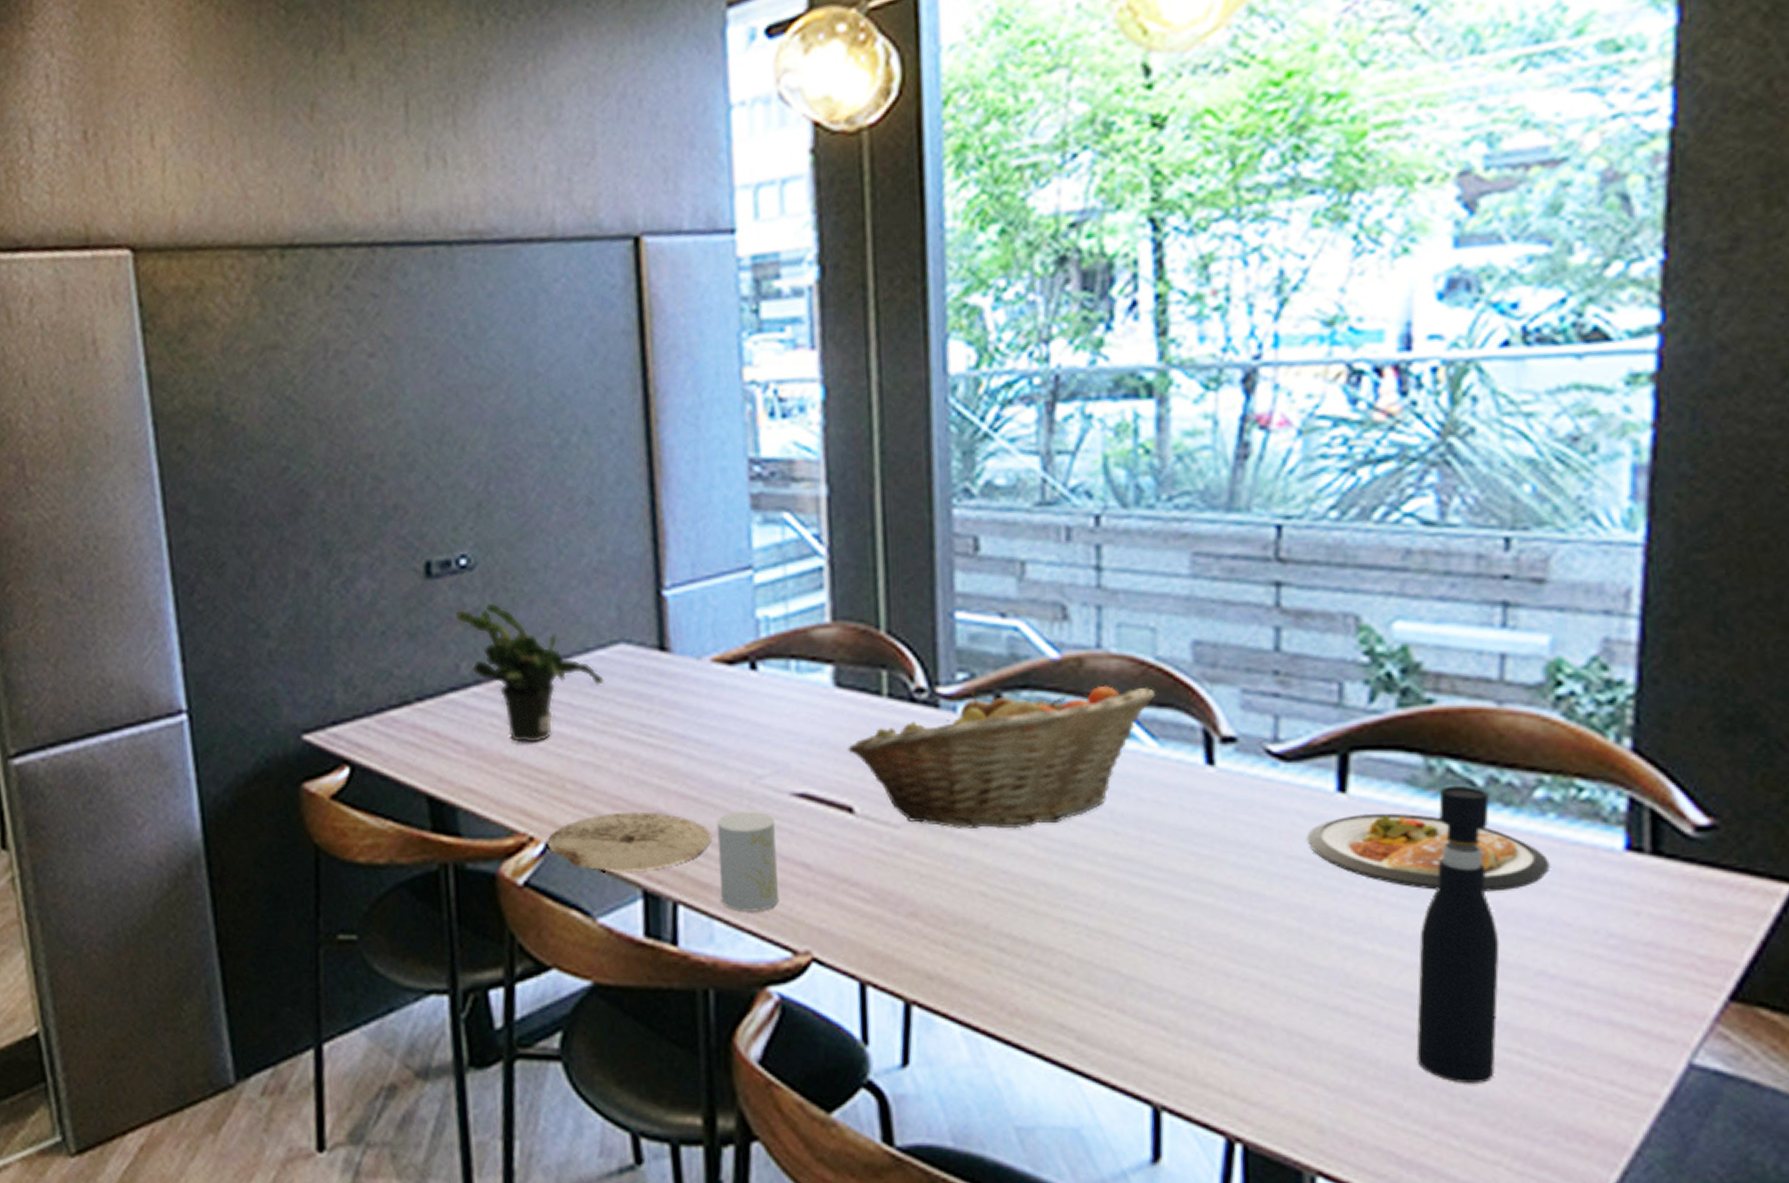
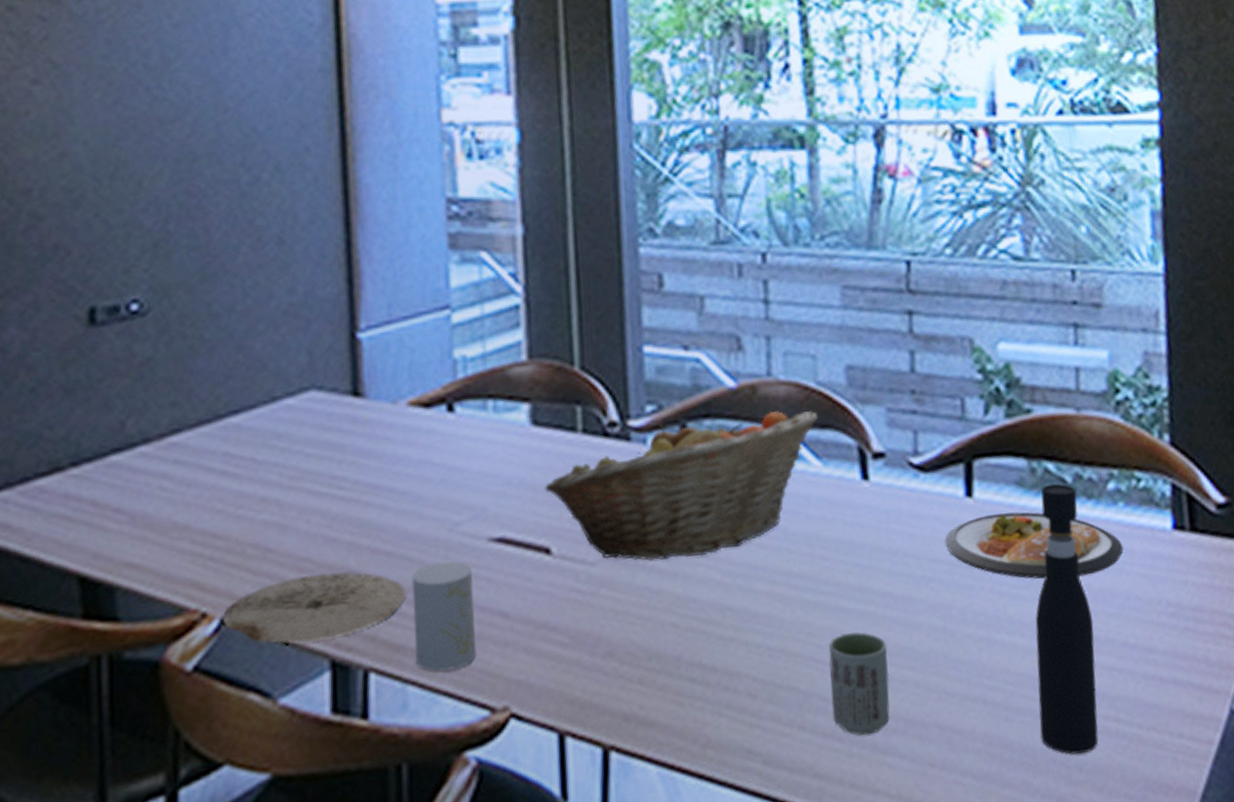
potted plant: present [456,602,604,743] -> none [123,351,292,507]
cup: none [1156,923,1229,1029] -> present [828,632,890,736]

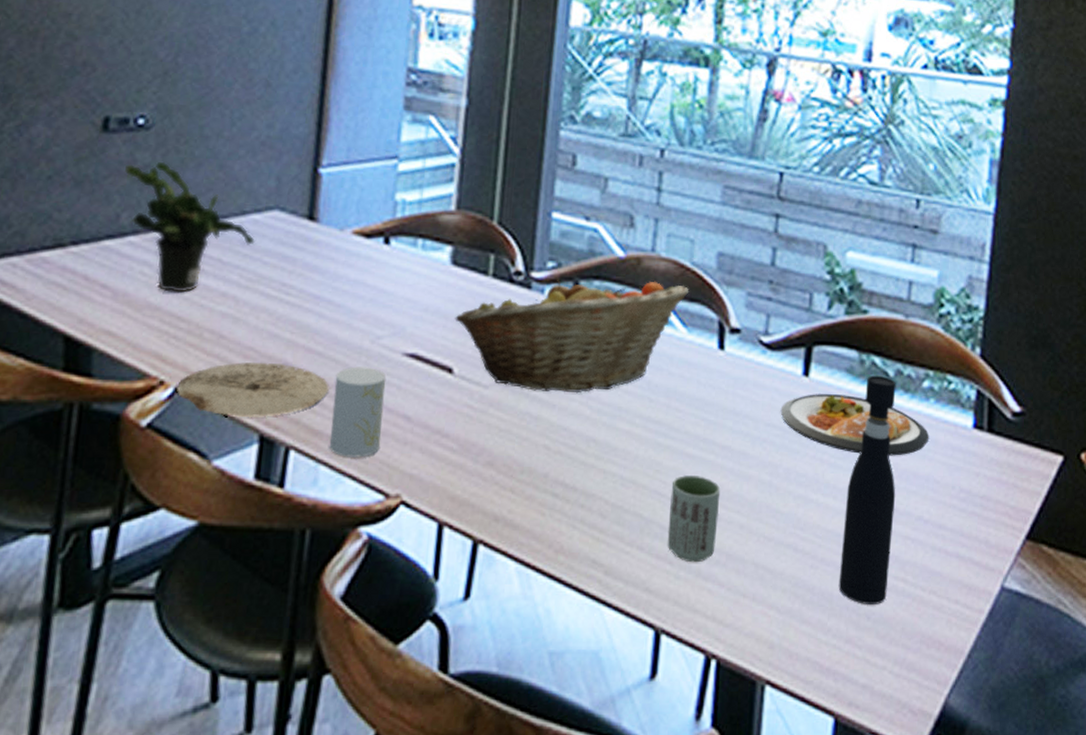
potted plant: none [123,351,292,507] -> present [125,161,255,293]

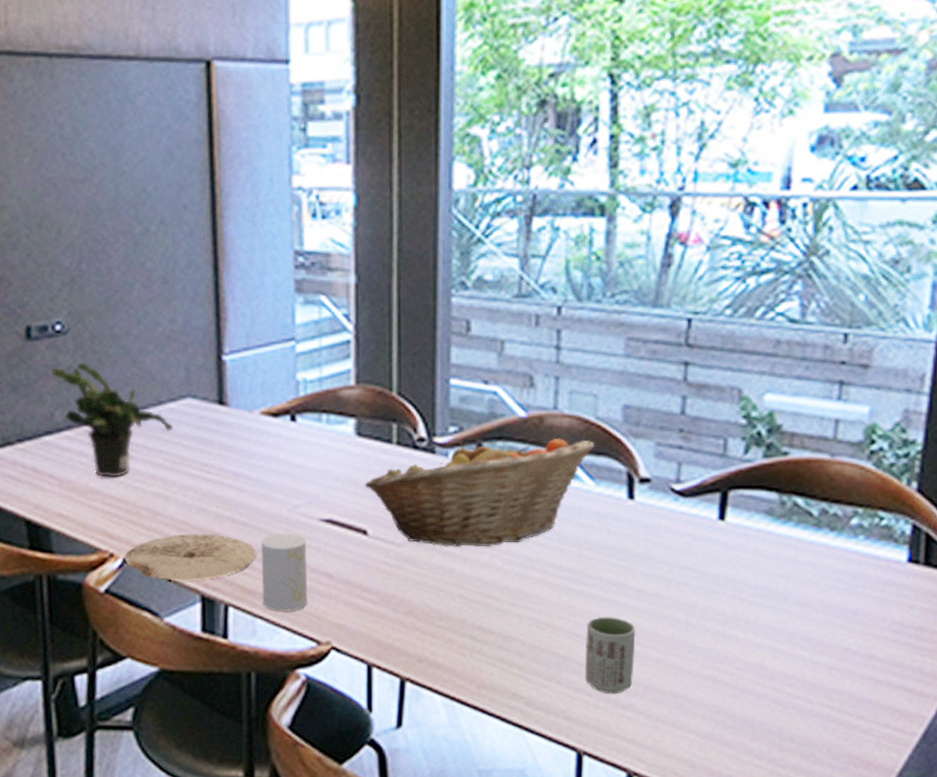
dish: present [780,394,930,456] -> none [695,536,858,592]
pepper grinder: present [838,375,896,604] -> none [760,515,821,729]

